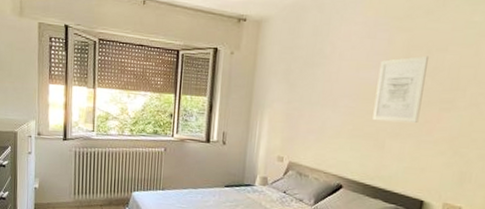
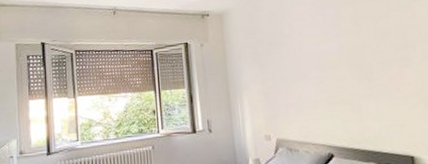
wall art: present [373,55,429,123] -> none [335,22,384,86]

